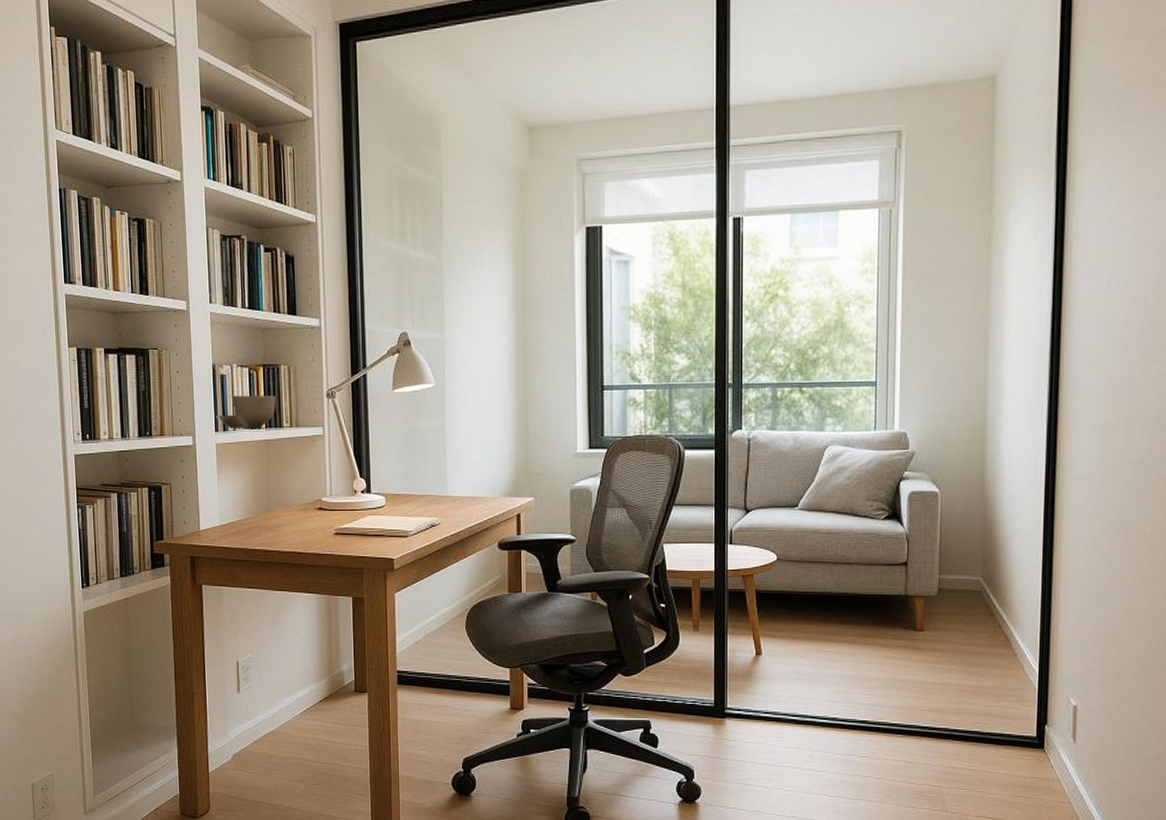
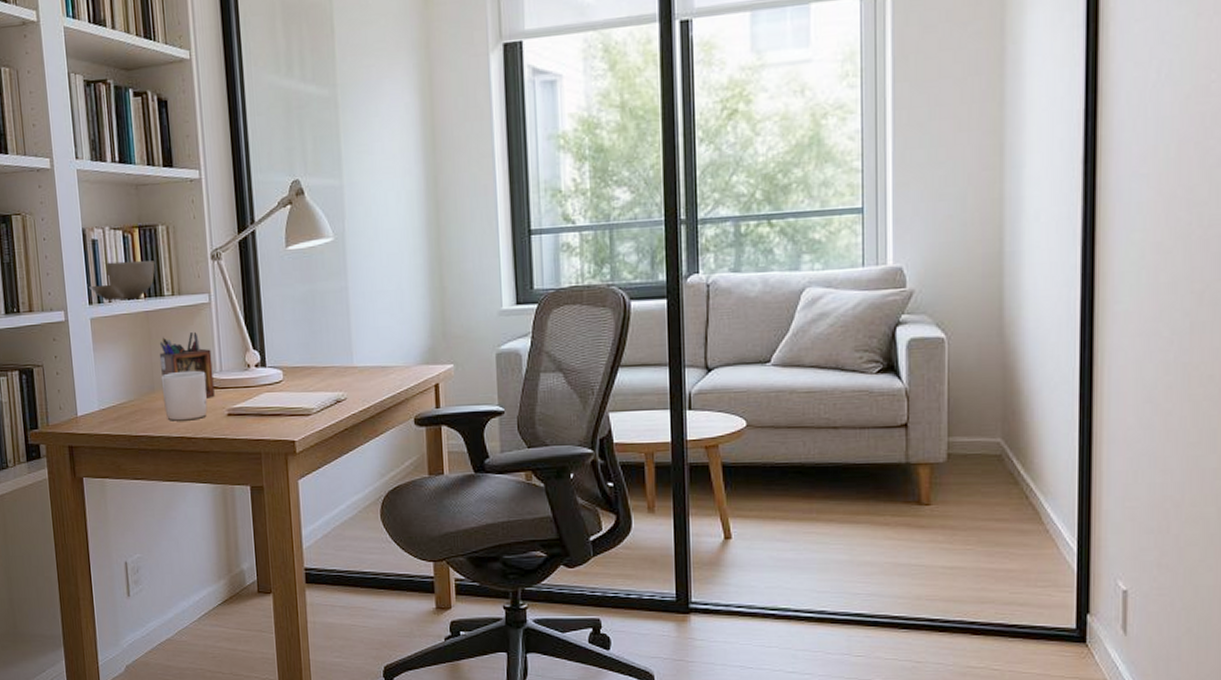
desk organizer: none [276,460,324,519] -> present [159,332,215,398]
mug: none [277,493,318,538] -> present [161,370,208,421]

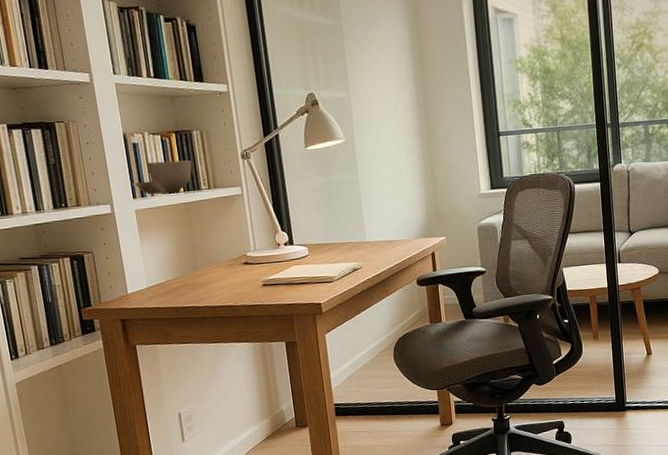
desk organizer: present [159,332,215,398] -> none [199,219,251,273]
mug: present [161,370,208,421] -> none [202,250,245,293]

